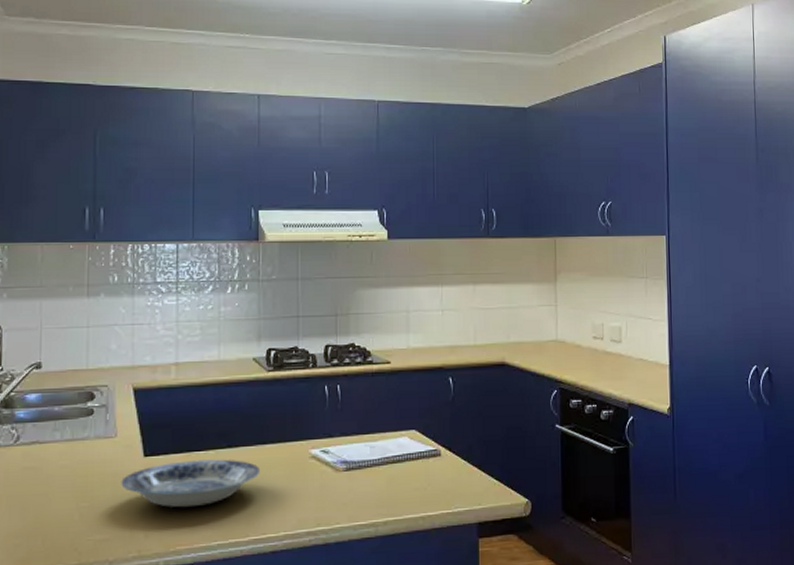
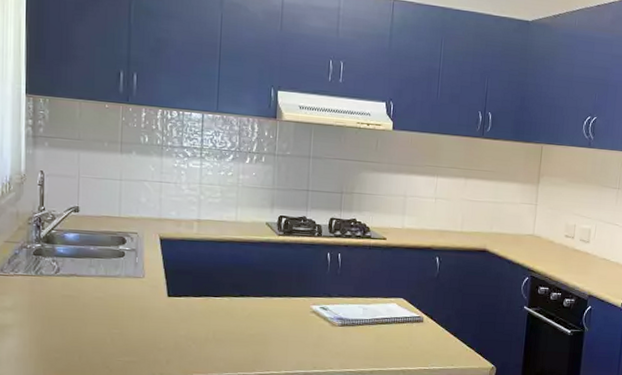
plate: present [121,459,261,508] -> none [147,304,268,343]

